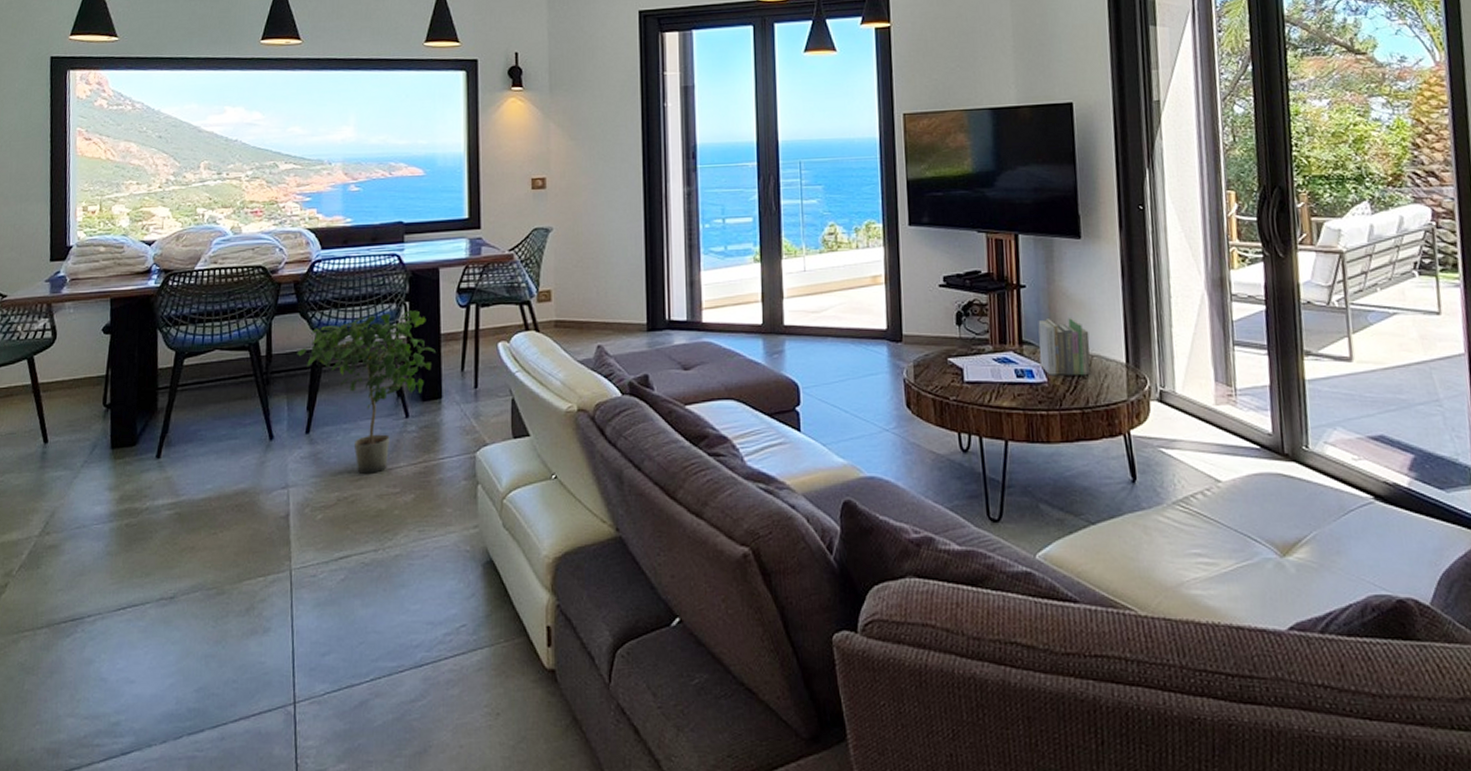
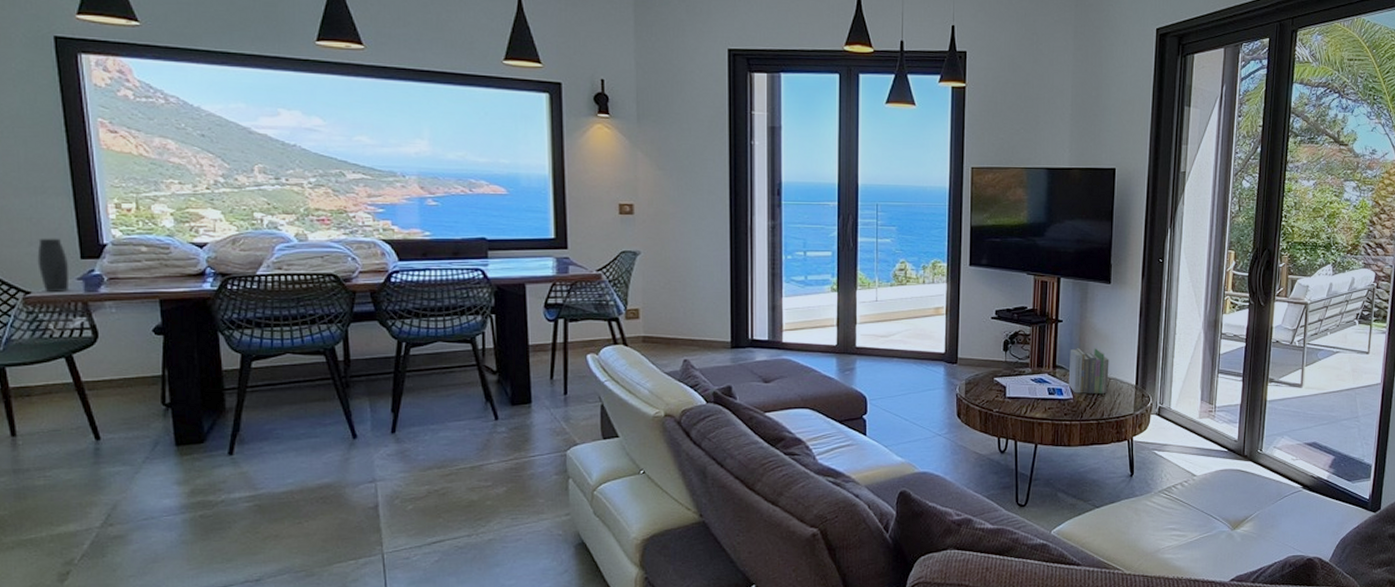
vase: none [15,242,40,295] -> present [37,238,68,292]
potted plant: present [296,310,435,474] -> none [377,322,524,469]

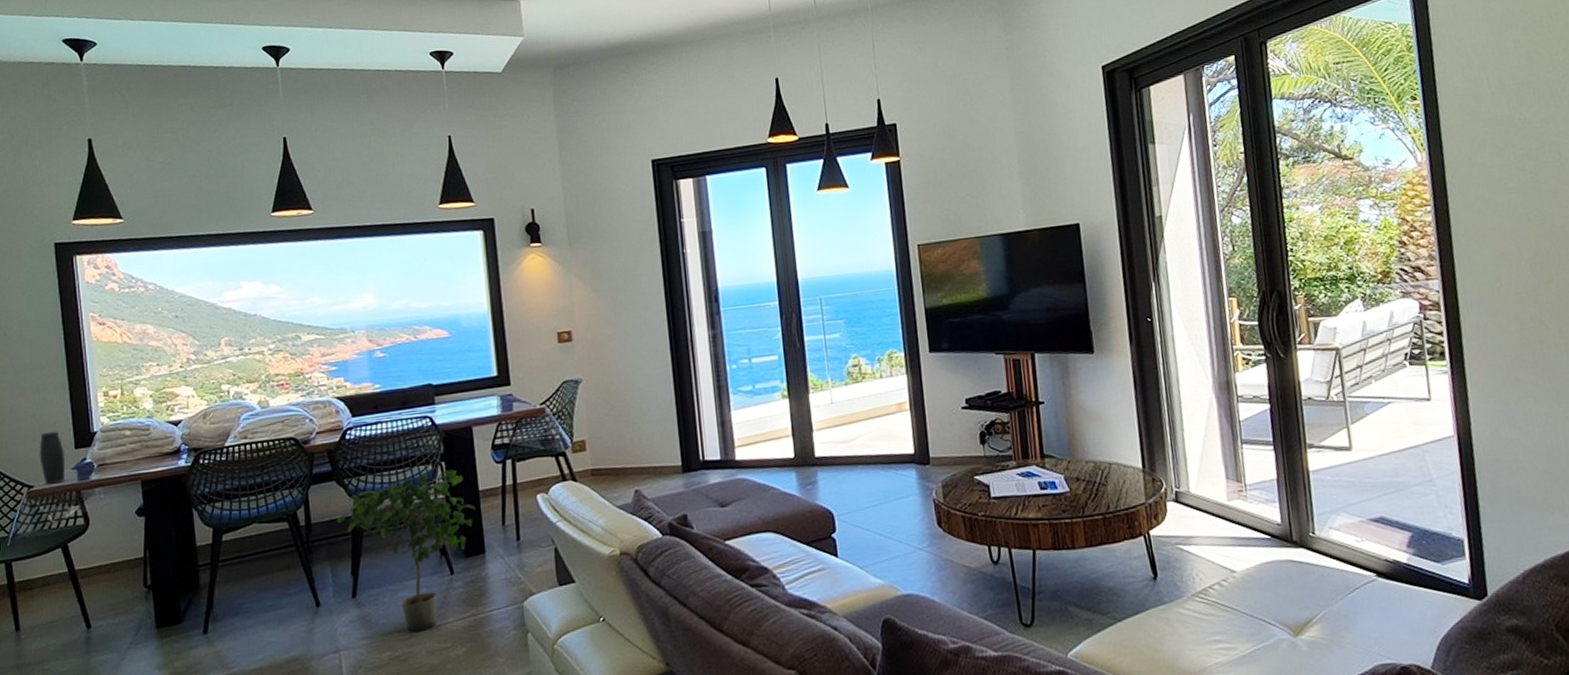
potted plant: none [377,322,524,469] -> present [336,469,475,632]
books: present [1068,347,1109,395] -> none [1057,428,1110,486]

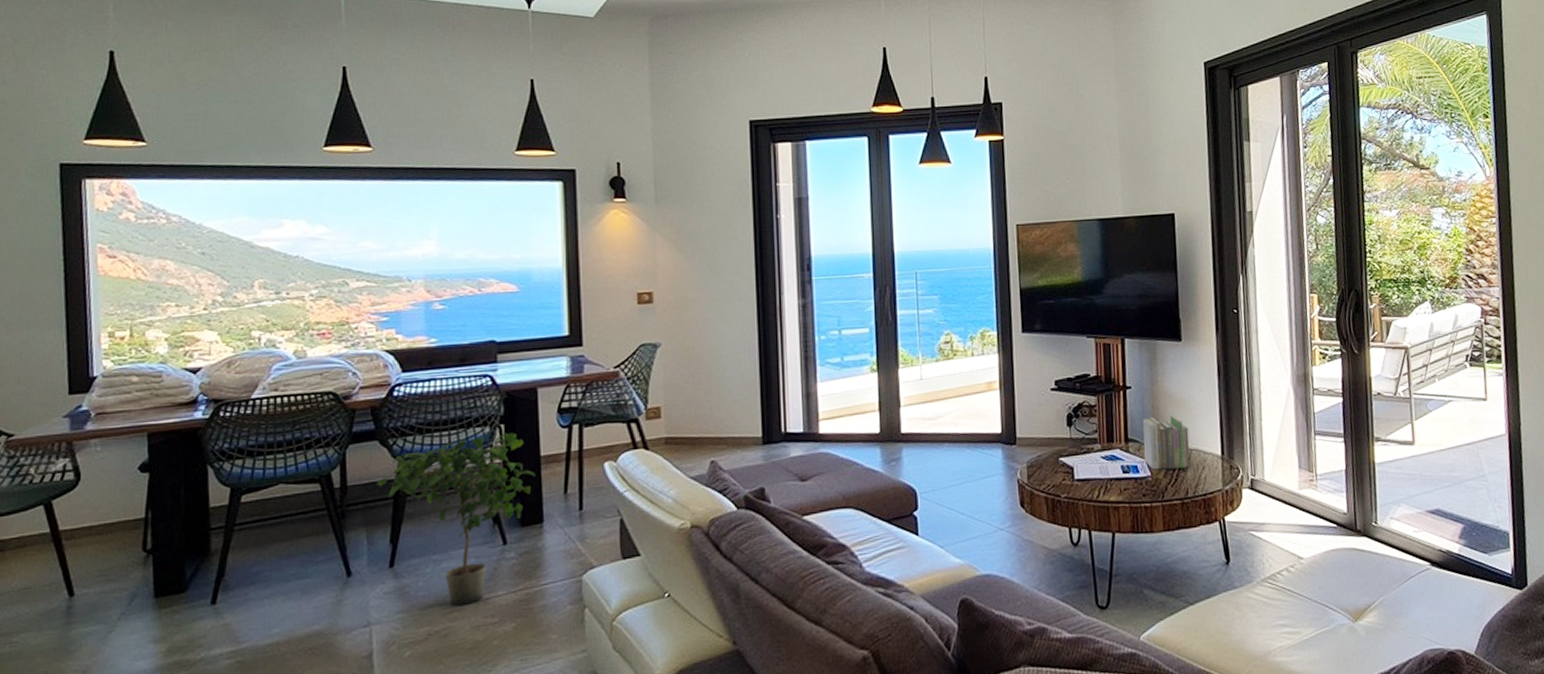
vase: present [39,431,65,484] -> none [23,373,55,433]
books: none [1057,428,1110,486] -> present [1142,414,1190,470]

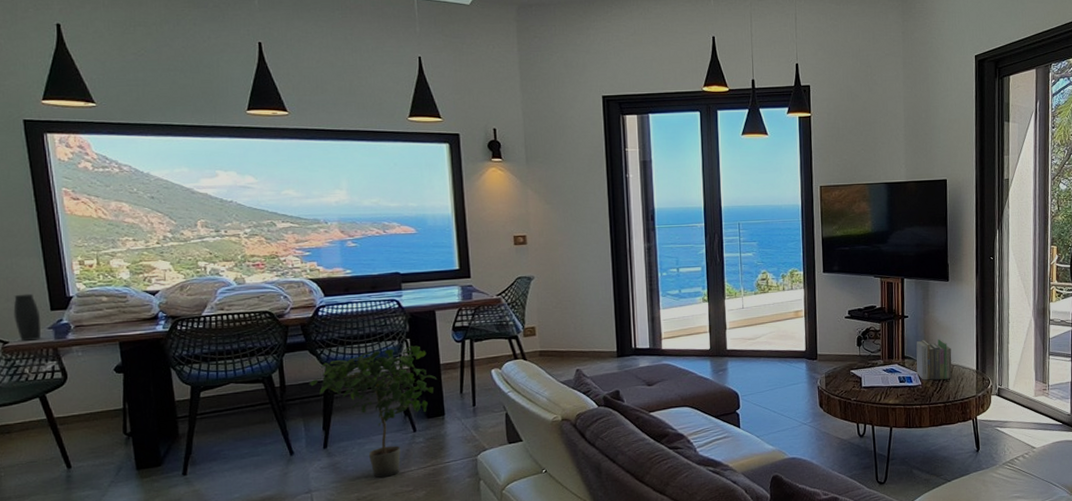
vase: none [23,373,55,433] -> present [13,293,41,341]

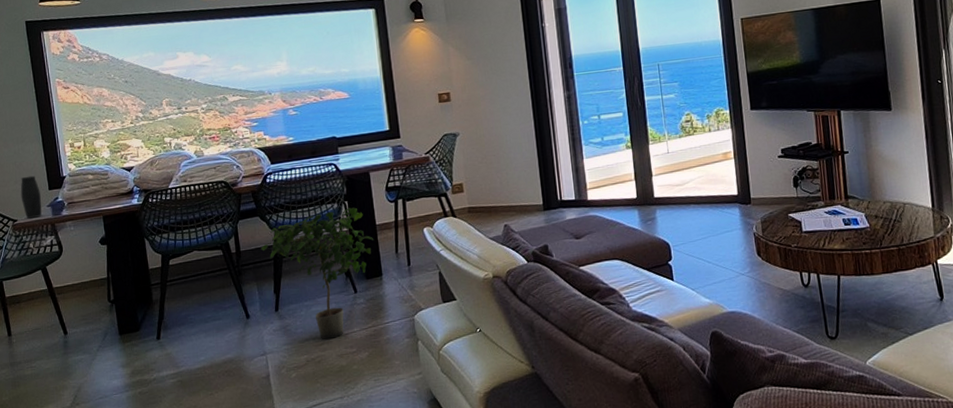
books: present [916,338,952,380] -> none [859,174,904,222]

